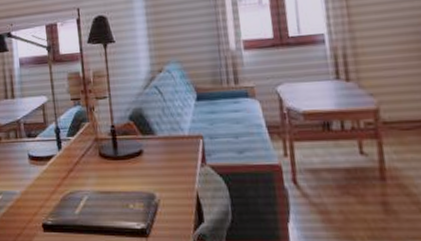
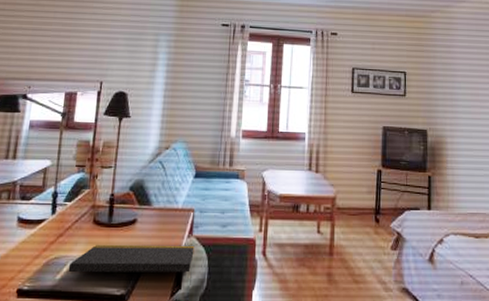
notepad: none [84,175,214,218] -> present [68,244,195,285]

